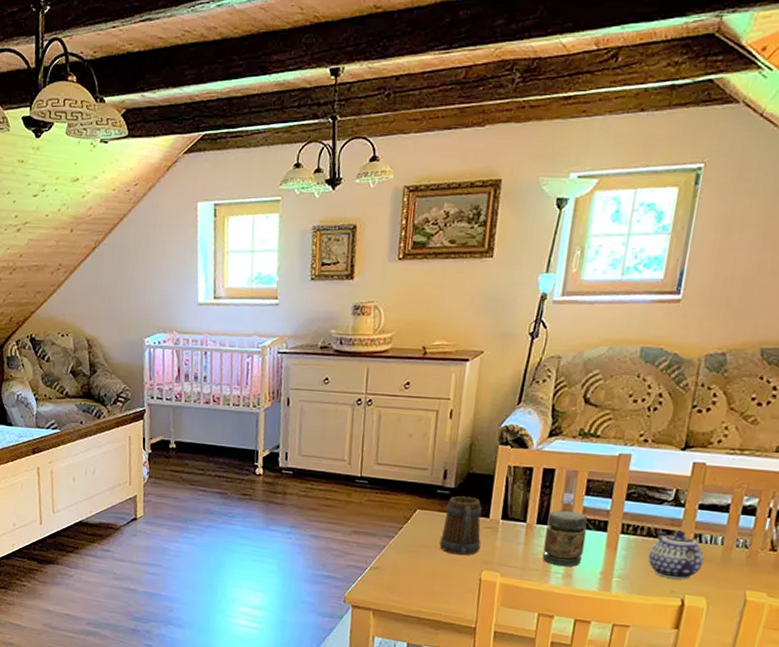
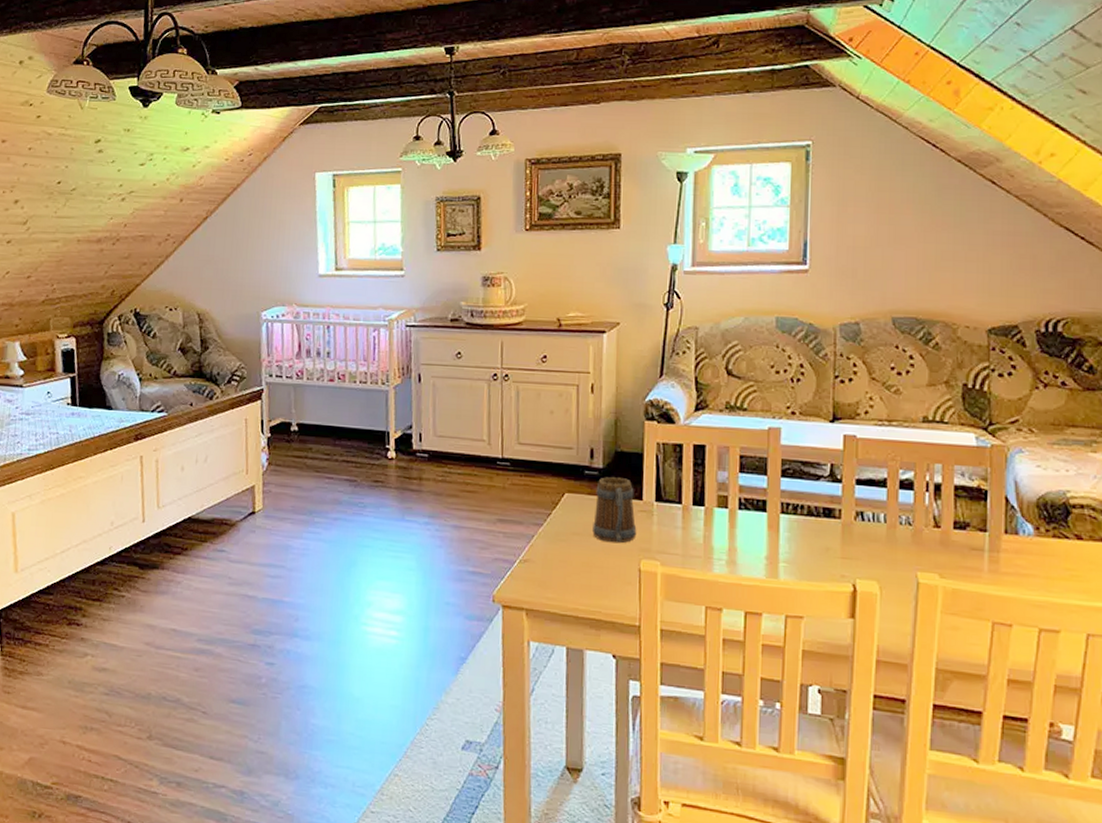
jar: present [542,510,588,567] -> none [702,489,746,553]
teapot: present [648,530,705,580] -> none [813,508,870,562]

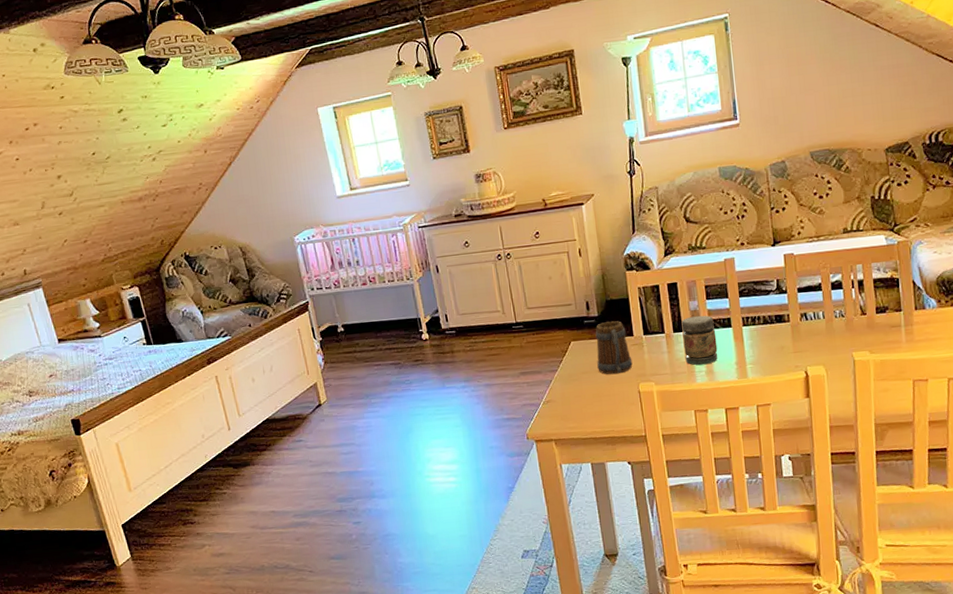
jar: none [702,489,746,553] -> present [681,315,718,366]

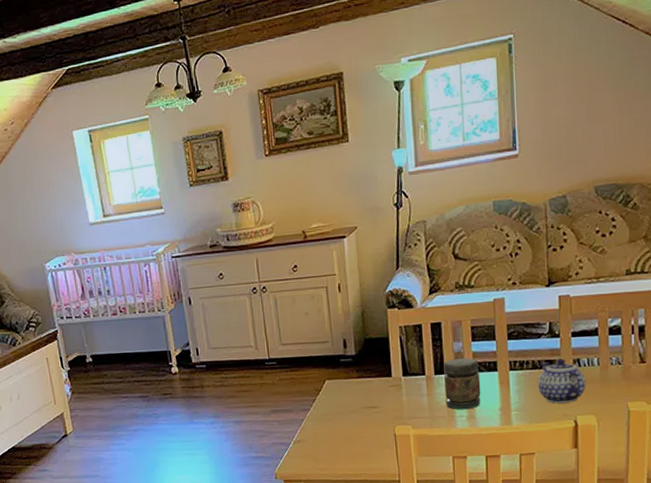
mug: present [595,321,633,375] -> none [351,360,390,416]
teapot: none [769,313,814,356] -> present [538,359,586,404]

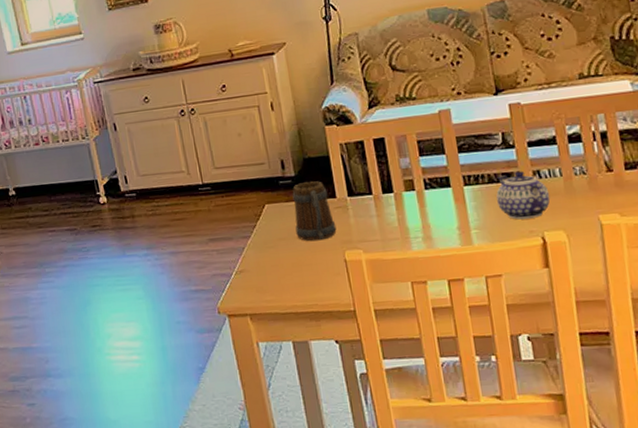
mug: none [351,360,390,416] -> present [292,181,337,242]
jar: present [444,357,481,410] -> none [391,174,437,231]

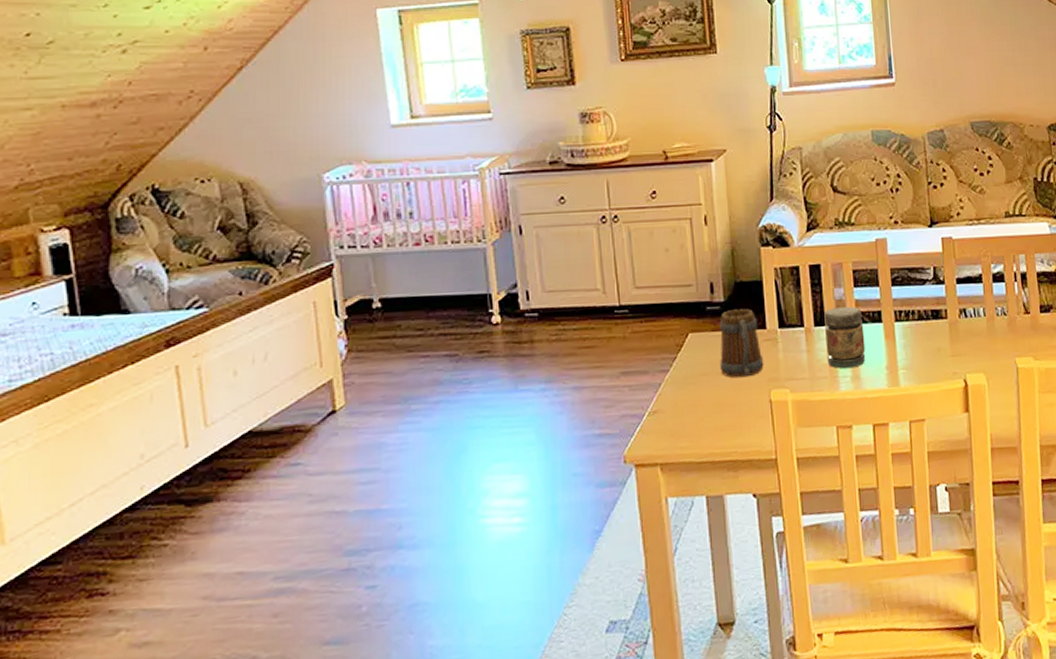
jar: none [391,174,437,231] -> present [824,306,866,369]
teapot: present [496,171,551,220] -> none [925,308,974,360]

